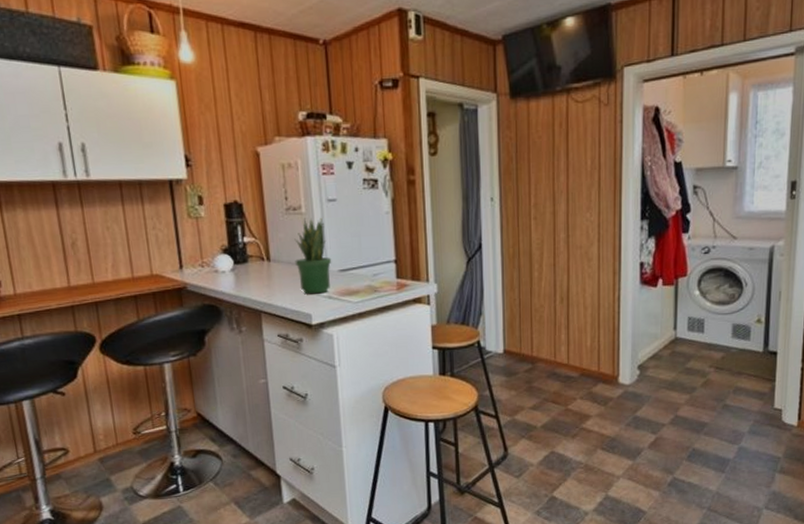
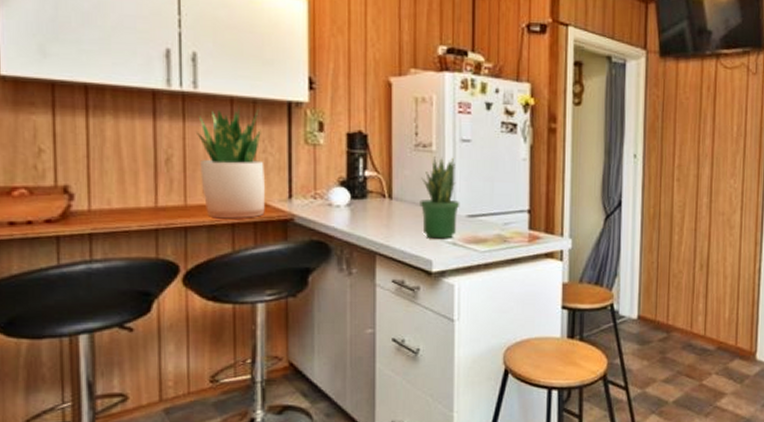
planter: none [94,188,161,292] -> present [197,106,265,219]

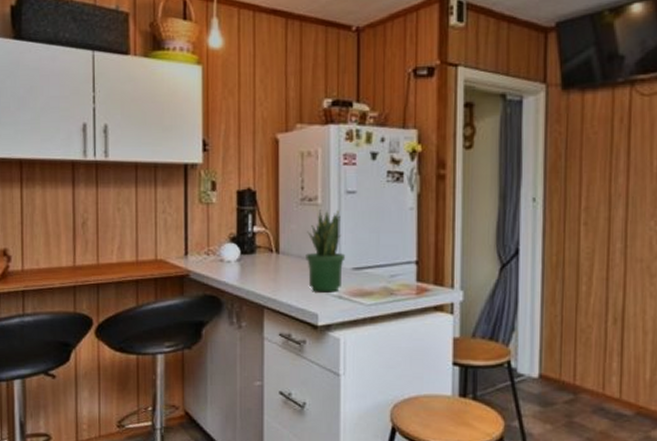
planter: present [197,106,265,219] -> none [107,171,164,276]

